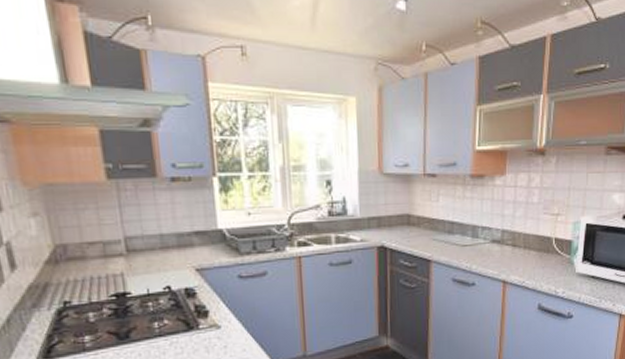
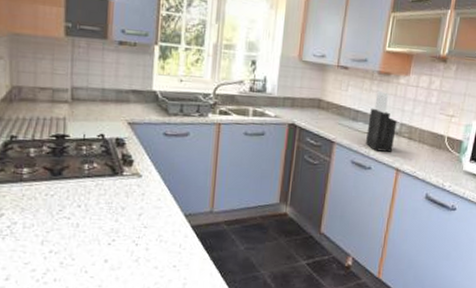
knife block: none [465,196,498,264] -> present [366,90,397,152]

